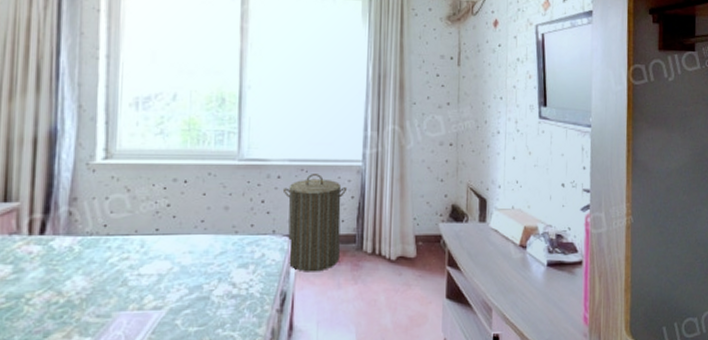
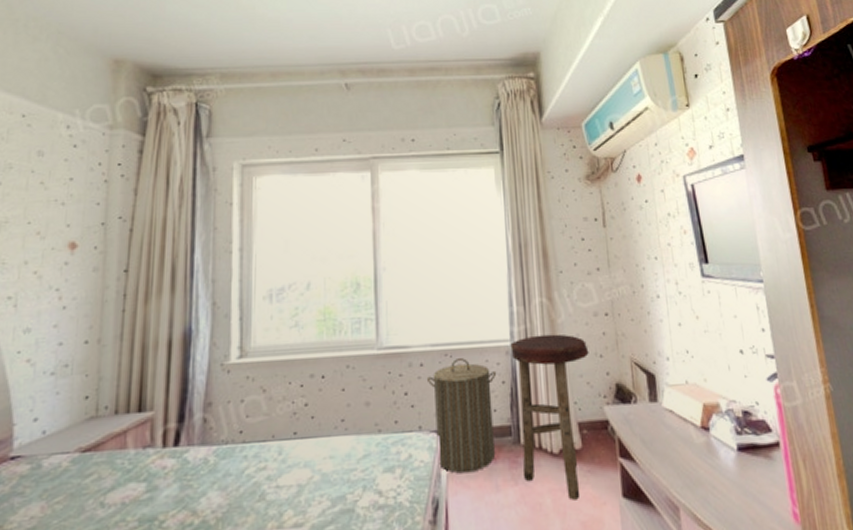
stool: none [362,158,432,299] -> present [510,334,589,501]

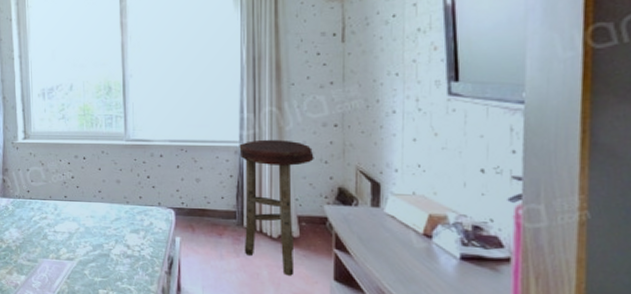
laundry hamper: present [426,358,497,474] -> none [165,154,226,243]

